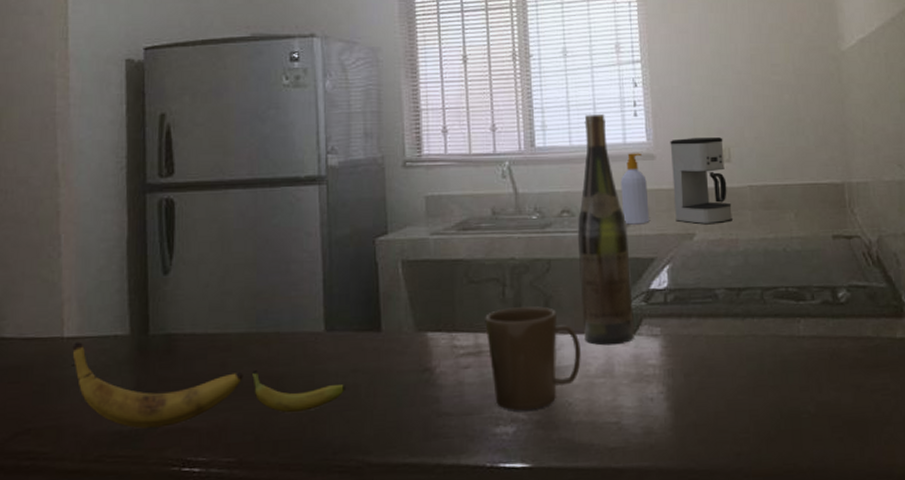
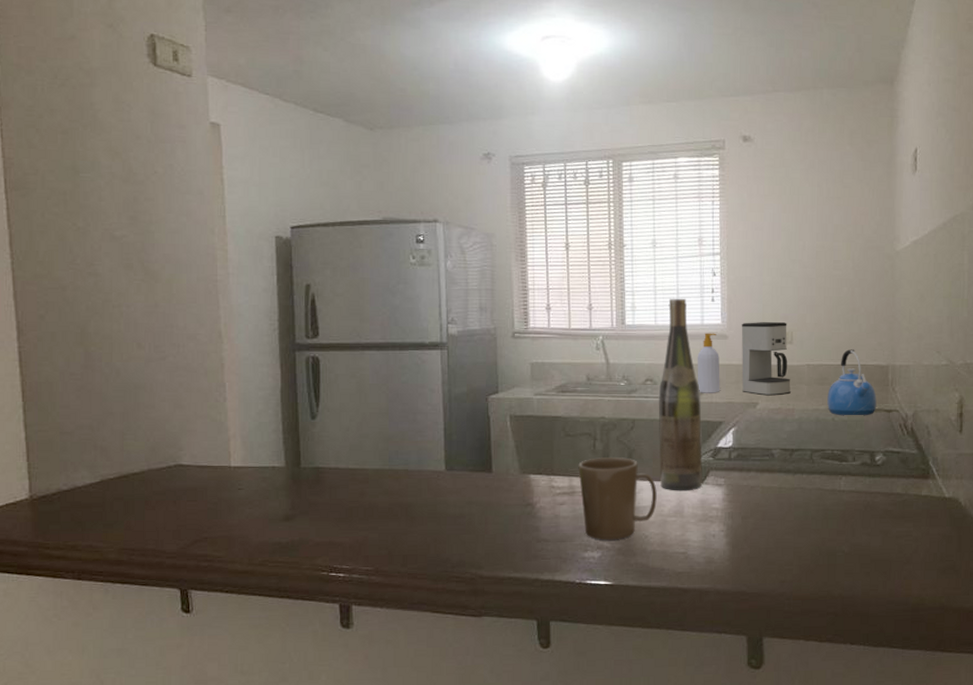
banana: present [72,342,243,429] -> none [238,470,379,541]
fruit: present [252,370,346,413] -> none [386,499,462,534]
kettle: none [775,166,834,246] -> present [827,349,877,416]

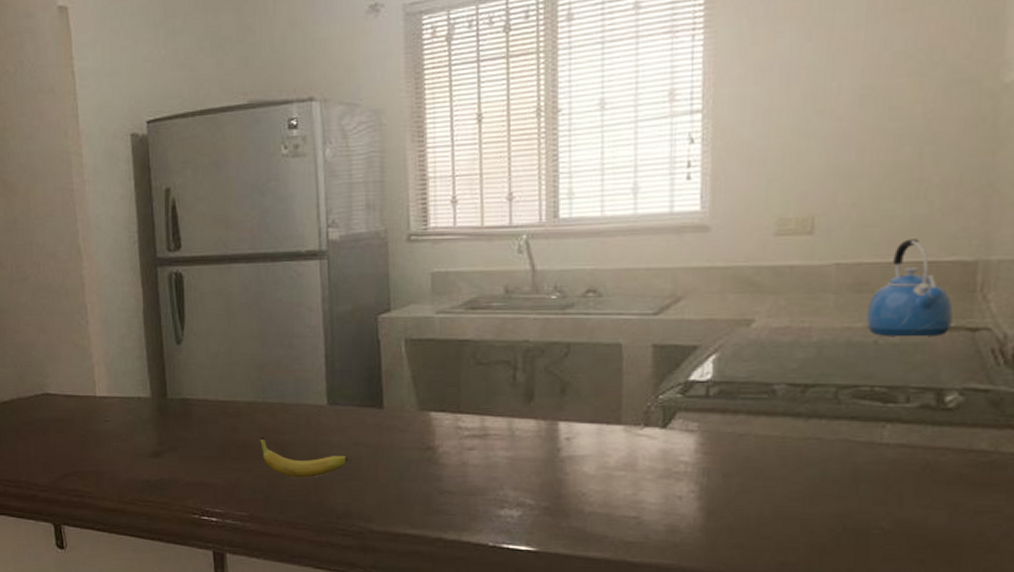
fruit: none [386,499,462,534] -> present [260,437,348,478]
mug: present [578,456,657,540] -> none [492,391,600,497]
wine bottle: present [658,298,703,490] -> none [603,177,668,437]
soap bottle: present [697,333,720,393] -> none [661,224,697,308]
coffee maker: present [741,322,791,396] -> none [729,204,808,310]

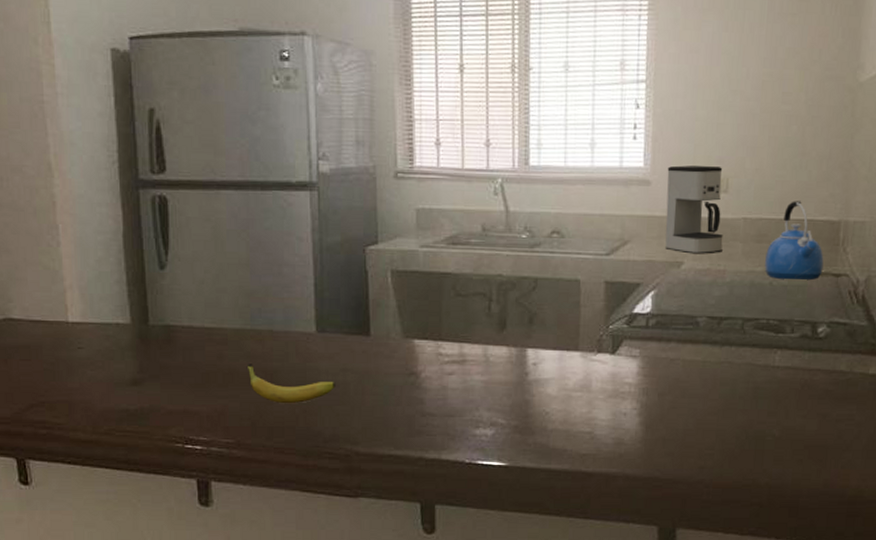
coffee maker: none [729,204,808,310] -> present [665,165,723,254]

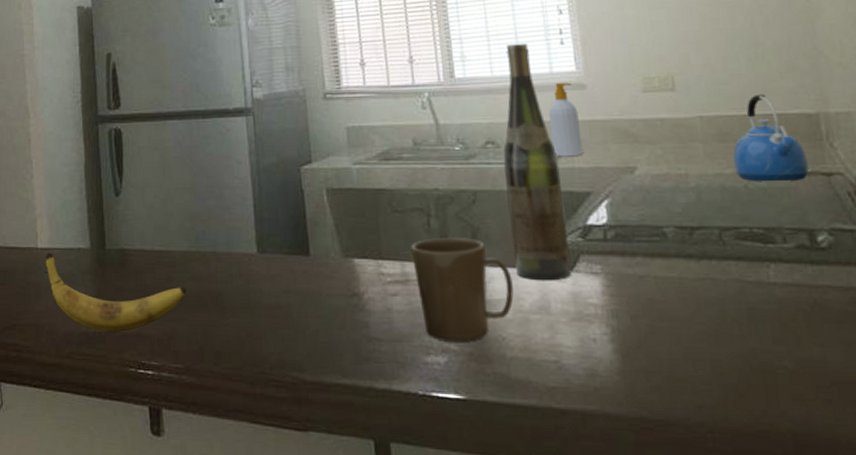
banana: none [77,327,239,408] -> present [45,252,187,332]
fruit: present [248,364,336,404] -> none [194,286,279,328]
mug: none [470,320,561,416] -> present [411,237,514,342]
wine bottle: none [564,134,617,362] -> present [503,42,571,280]
soap bottle: none [612,177,640,250] -> present [548,82,583,157]
coffee maker: present [665,165,723,254] -> none [602,65,680,158]

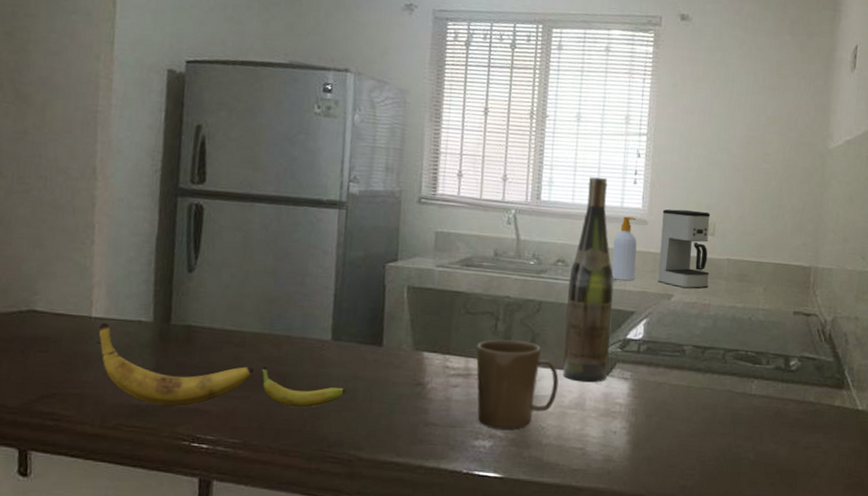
fruit: none [194,286,279,328] -> present [262,366,345,408]
coffee maker: none [602,65,680,158] -> present [658,209,711,289]
kettle: present [733,94,809,182] -> none [745,246,797,318]

